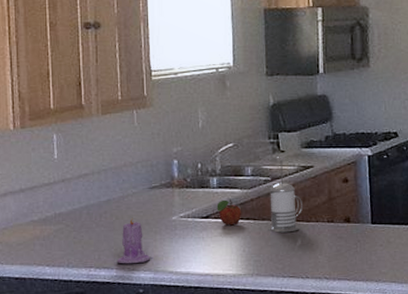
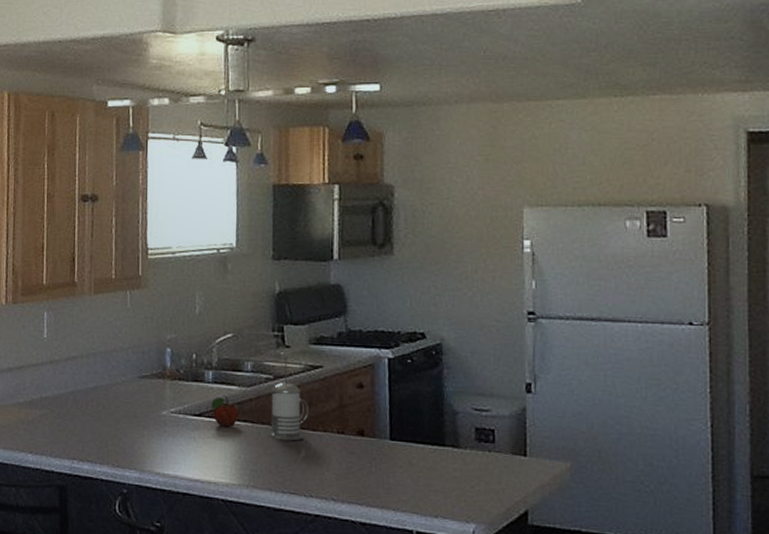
candle: present [116,217,151,264] -> none [101,408,137,461]

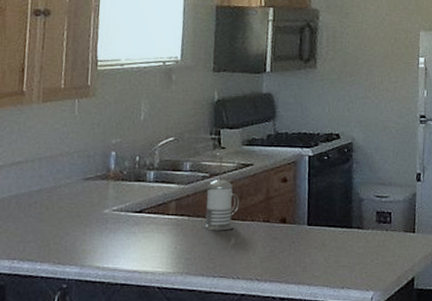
fruit: present [211,397,239,427] -> none [151,194,177,221]

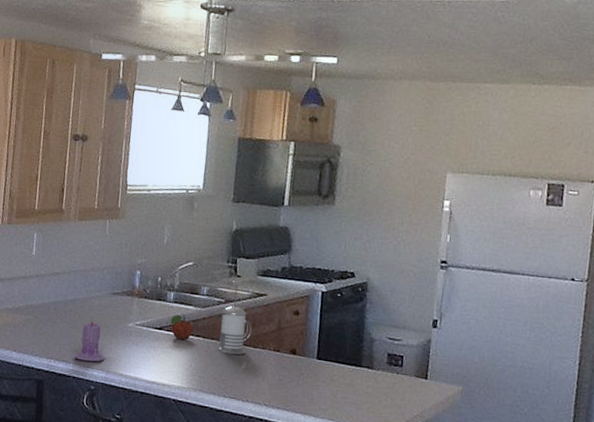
candle: none [42,208,78,258] -> present [74,318,105,362]
fruit: none [151,194,177,221] -> present [170,314,194,341]

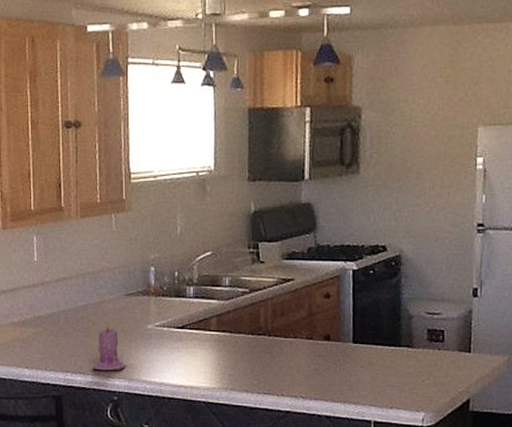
fruit: present [170,314,194,341] -> none [192,310,218,337]
french press: present [215,281,252,355] -> none [244,268,281,348]

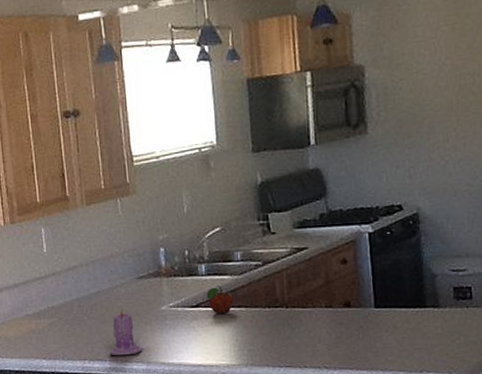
fruit: none [192,310,218,337] -> present [206,287,233,314]

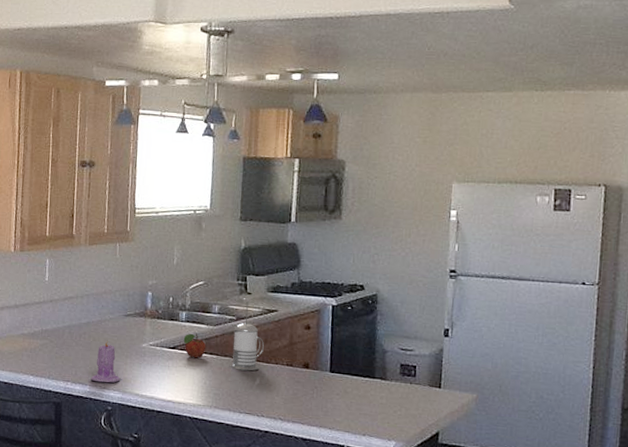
french press: none [261,239,297,320] -> present [229,298,264,371]

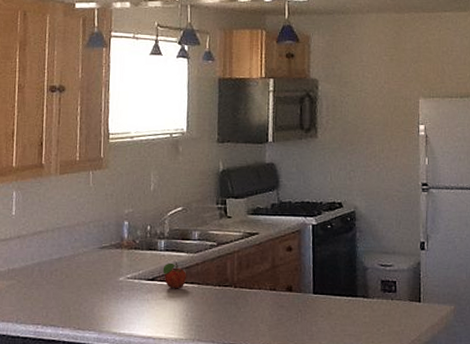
candle: present [90,340,121,383] -> none [63,276,97,323]
french press: present [229,298,264,371] -> none [211,222,246,299]

